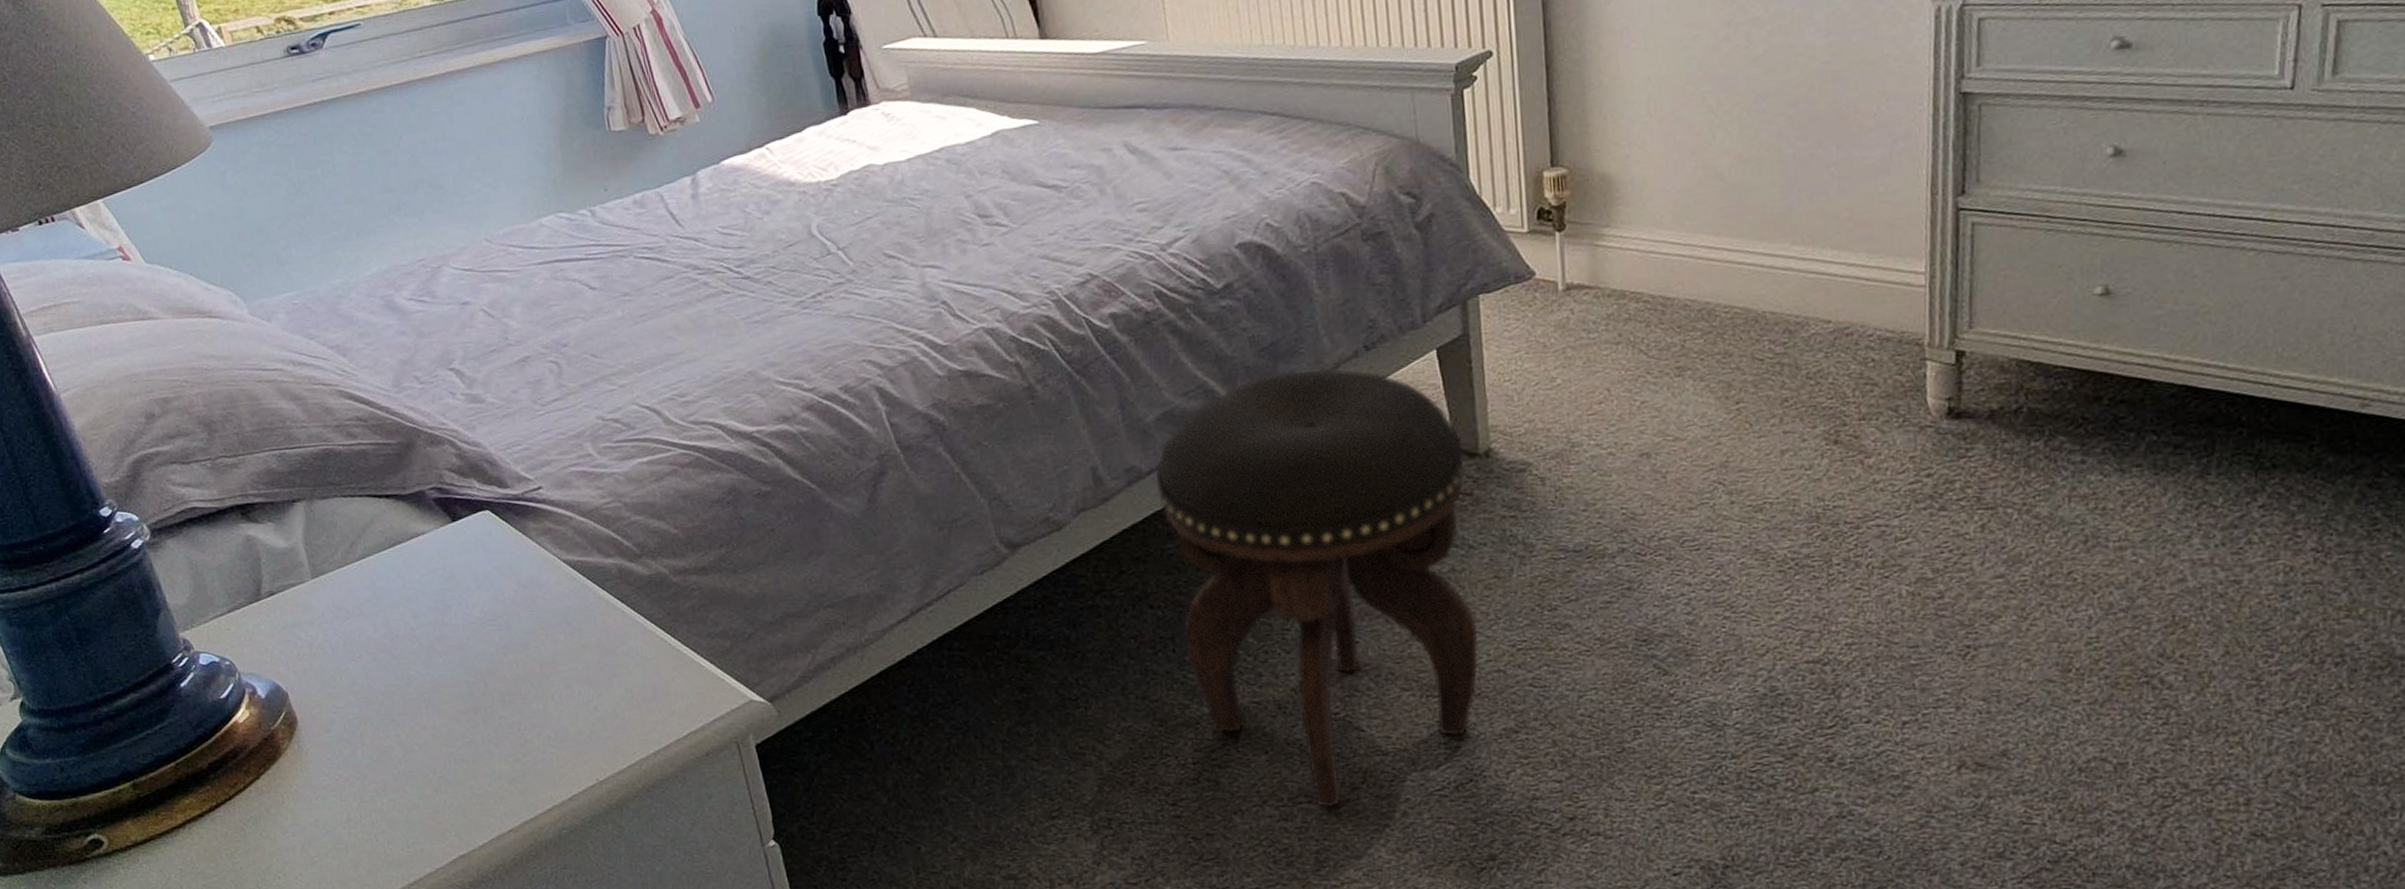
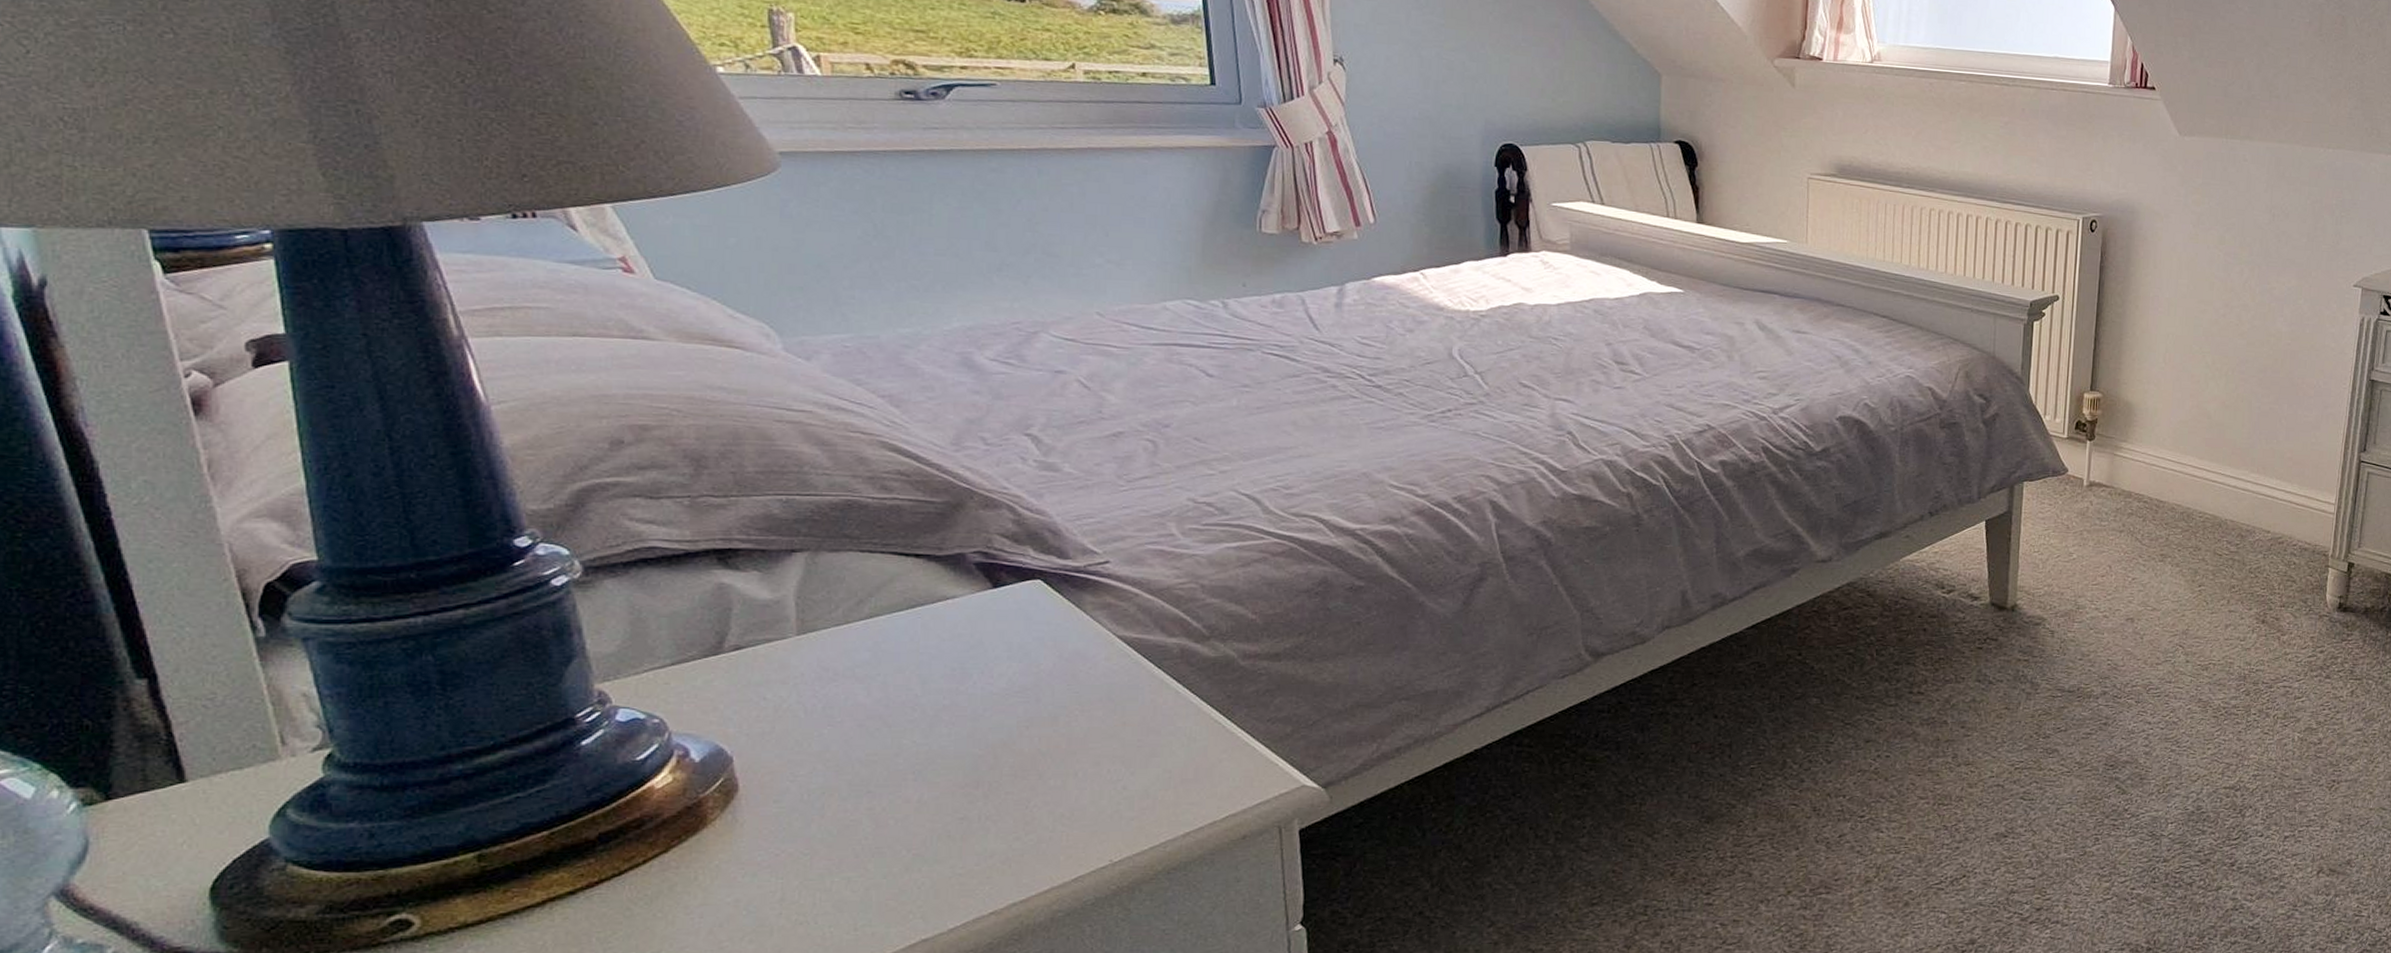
footstool: present [1155,369,1479,808] -> none [1737,526,1996,898]

